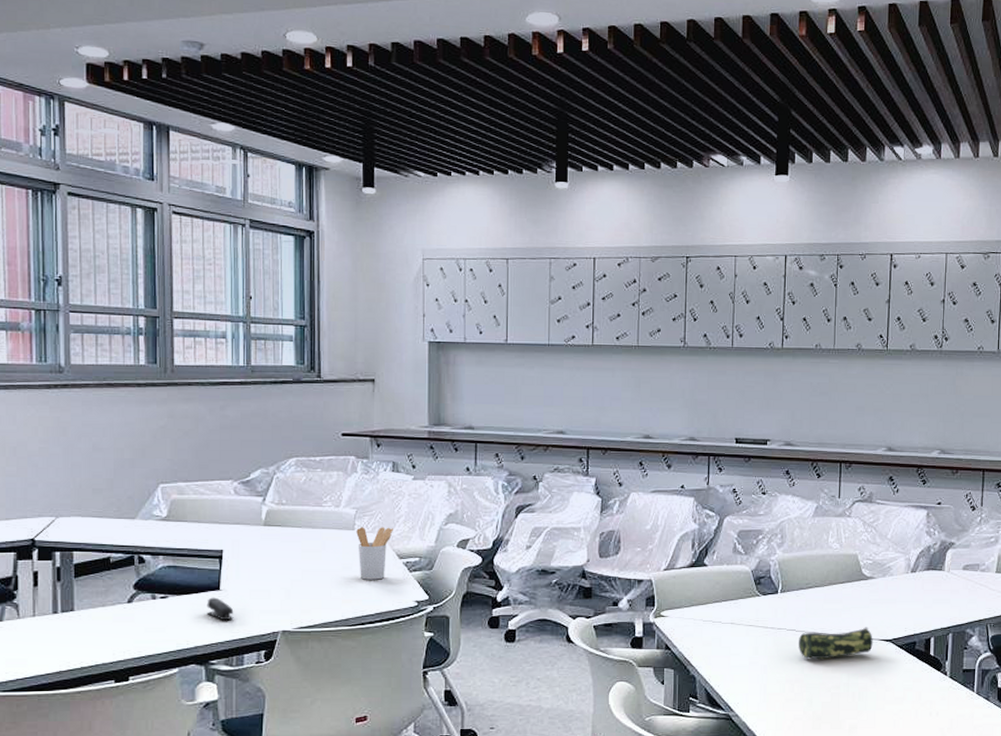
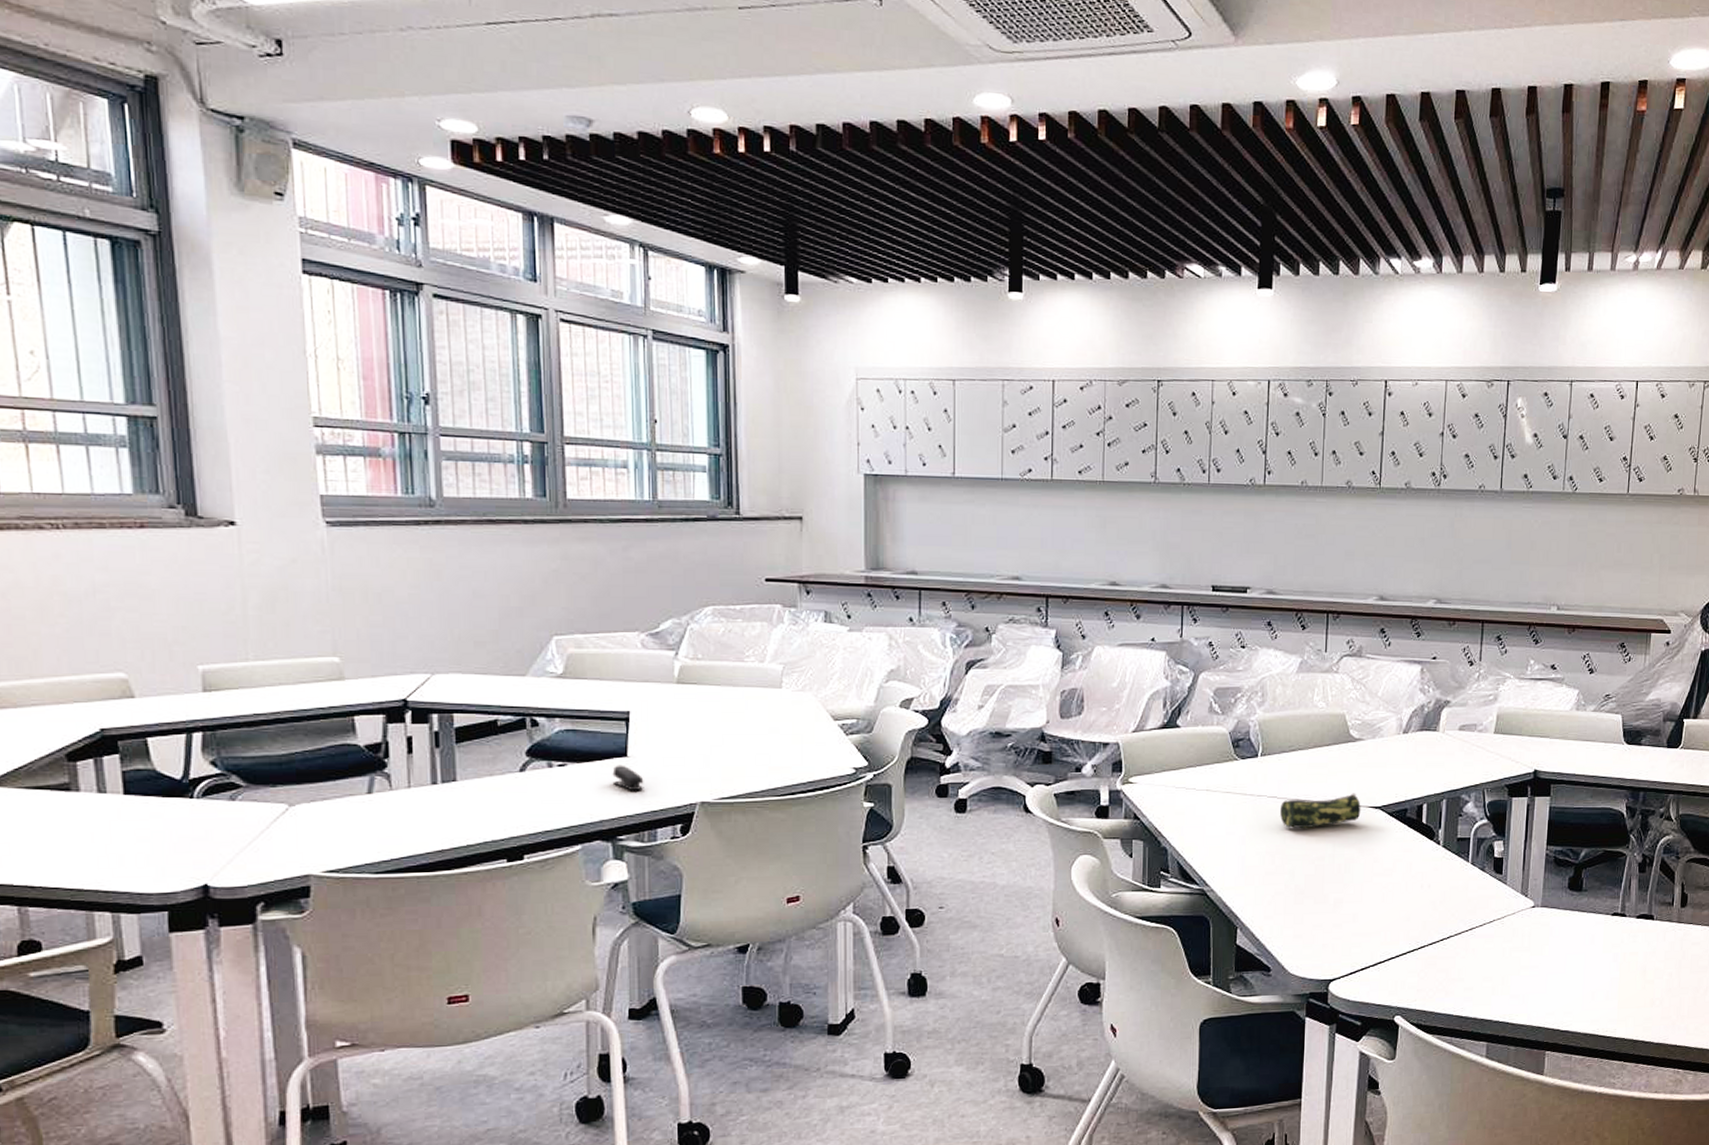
utensil holder: present [356,527,393,580] -> none [784,685,826,744]

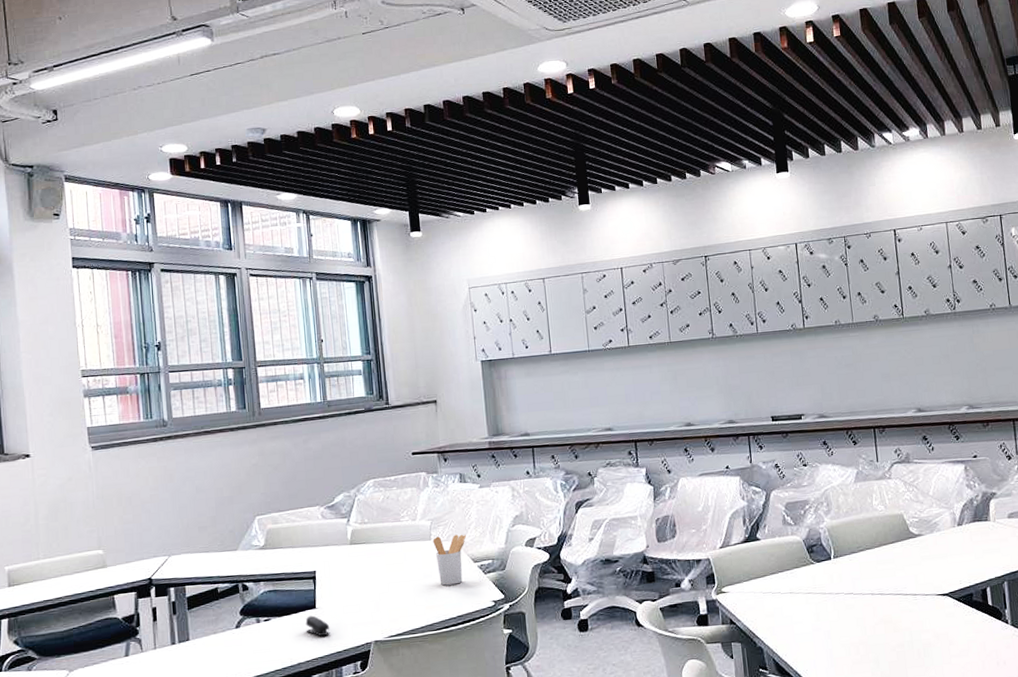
utensil holder: none [784,685,826,744] -> present [433,534,466,586]
pencil case: present [1280,793,1361,829] -> none [857,583,931,620]

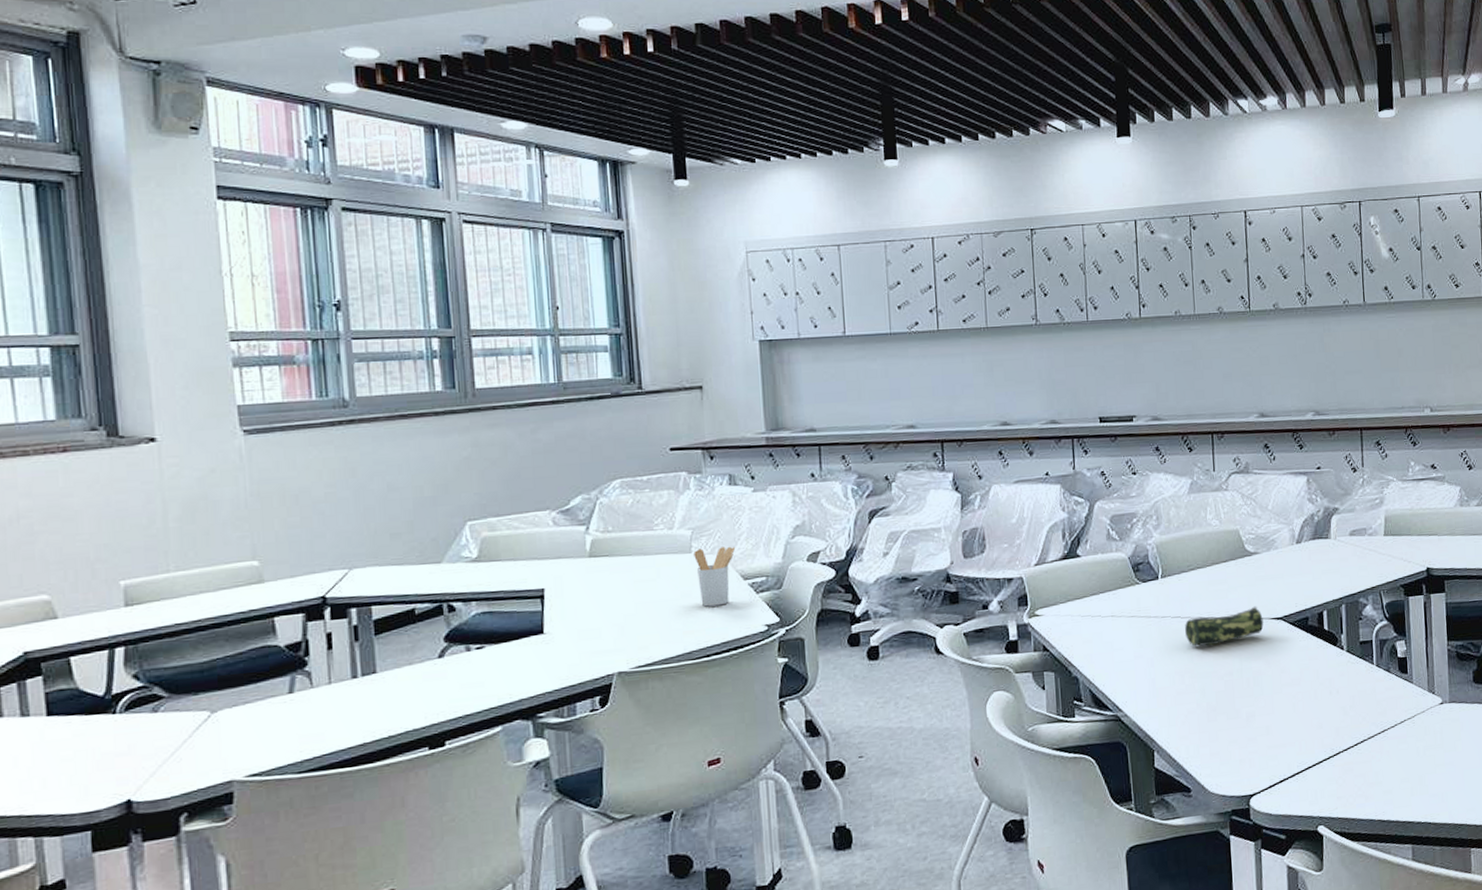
stapler: present [305,615,330,636] -> none [529,642,562,667]
pencil case: none [857,583,931,620] -> present [1185,606,1264,647]

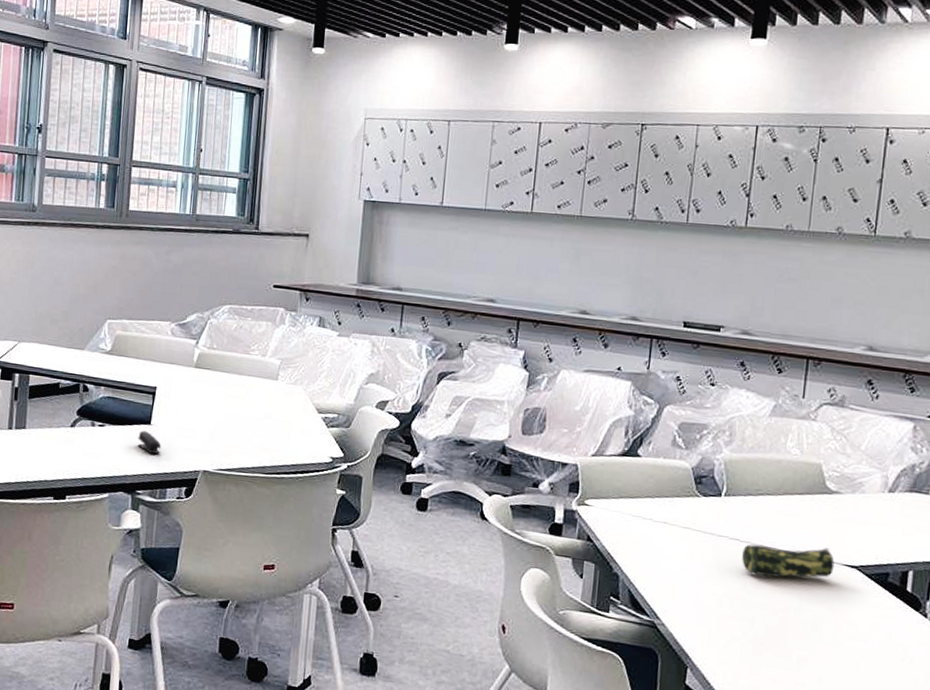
stapler: none [529,642,562,667] -> present [137,430,161,454]
utensil holder: present [694,546,735,607] -> none [279,378,315,432]

